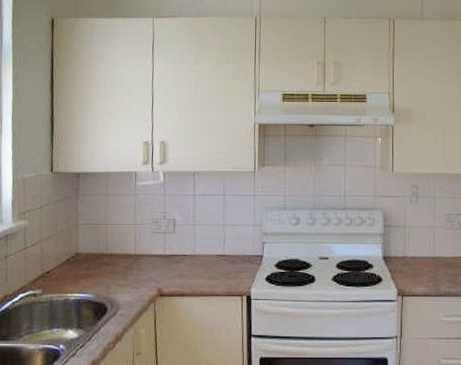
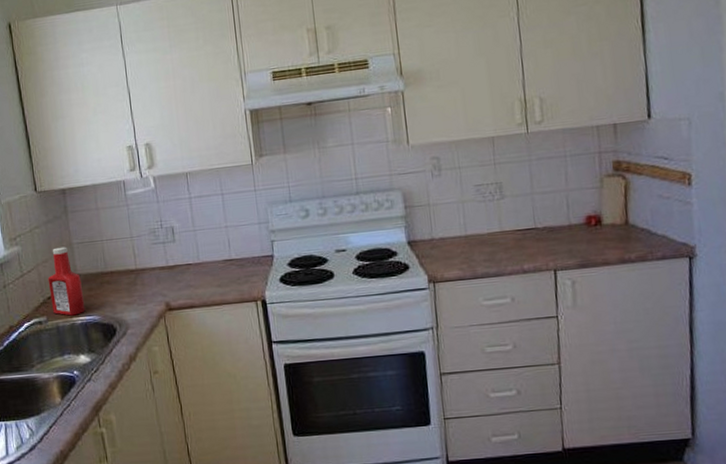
ketchup bottle: none [49,226,82,292] -> present [48,246,85,316]

